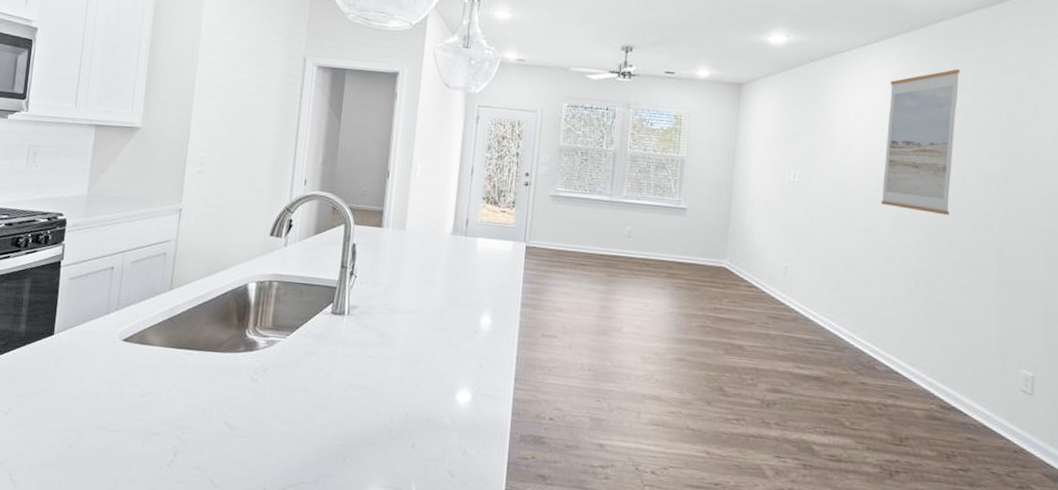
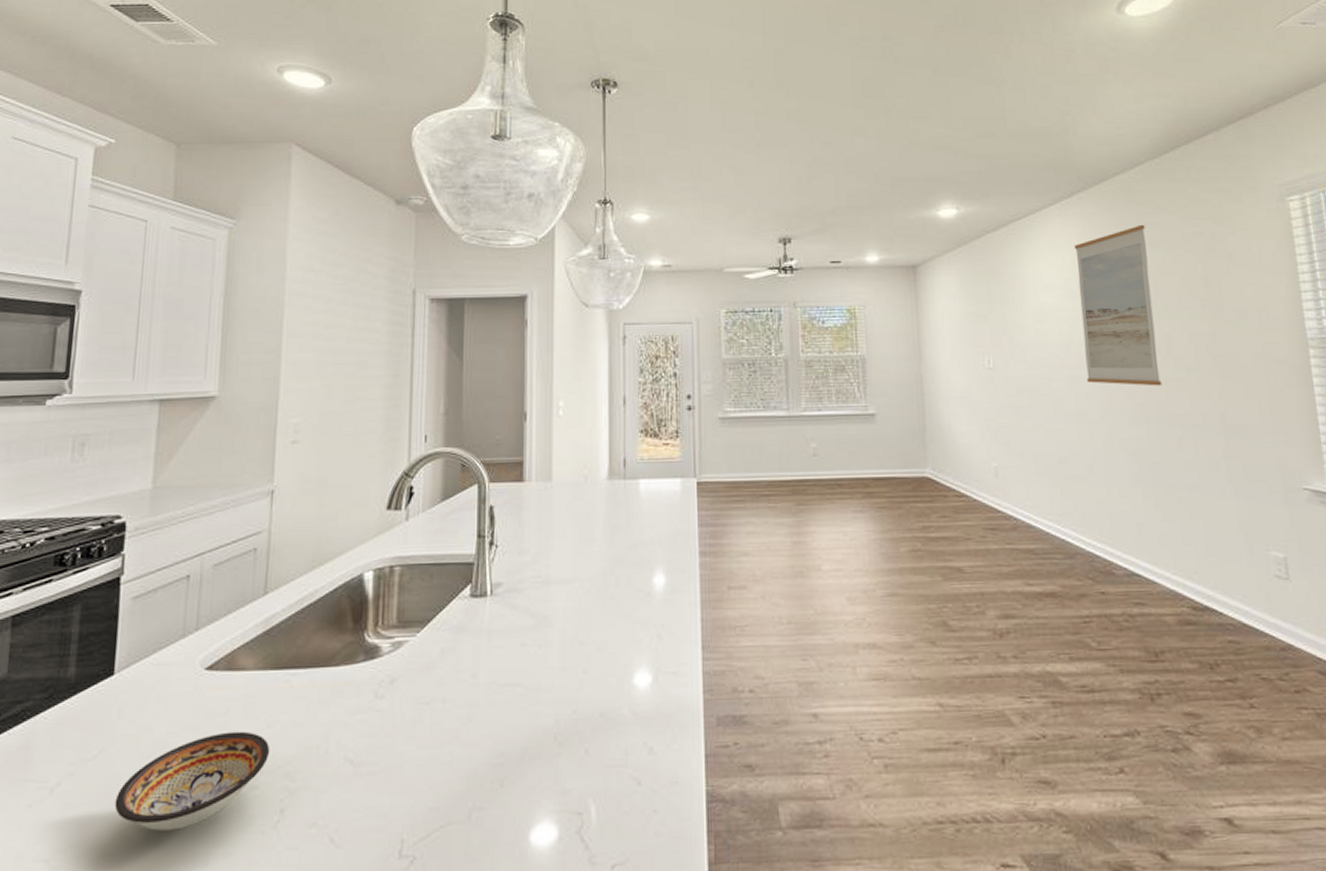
bowl: none [51,389,169,456] -> present [114,731,270,831]

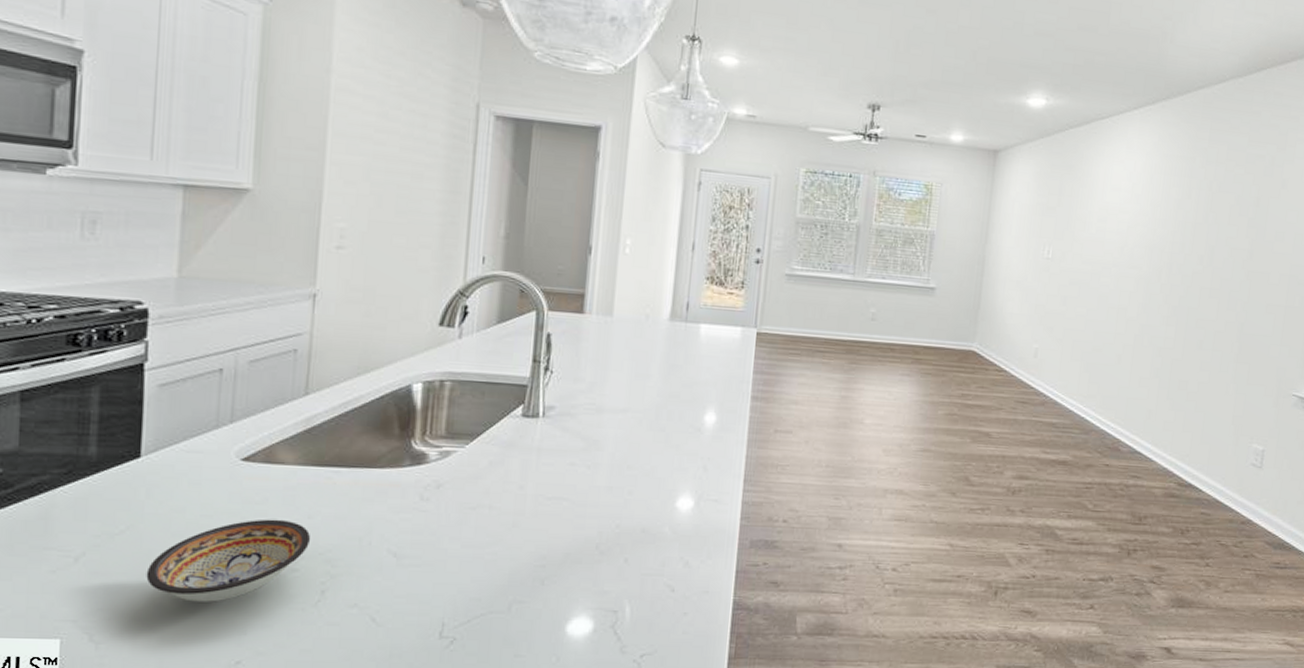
wall art: present [1074,224,1162,386] -> none [1132,140,1216,293]

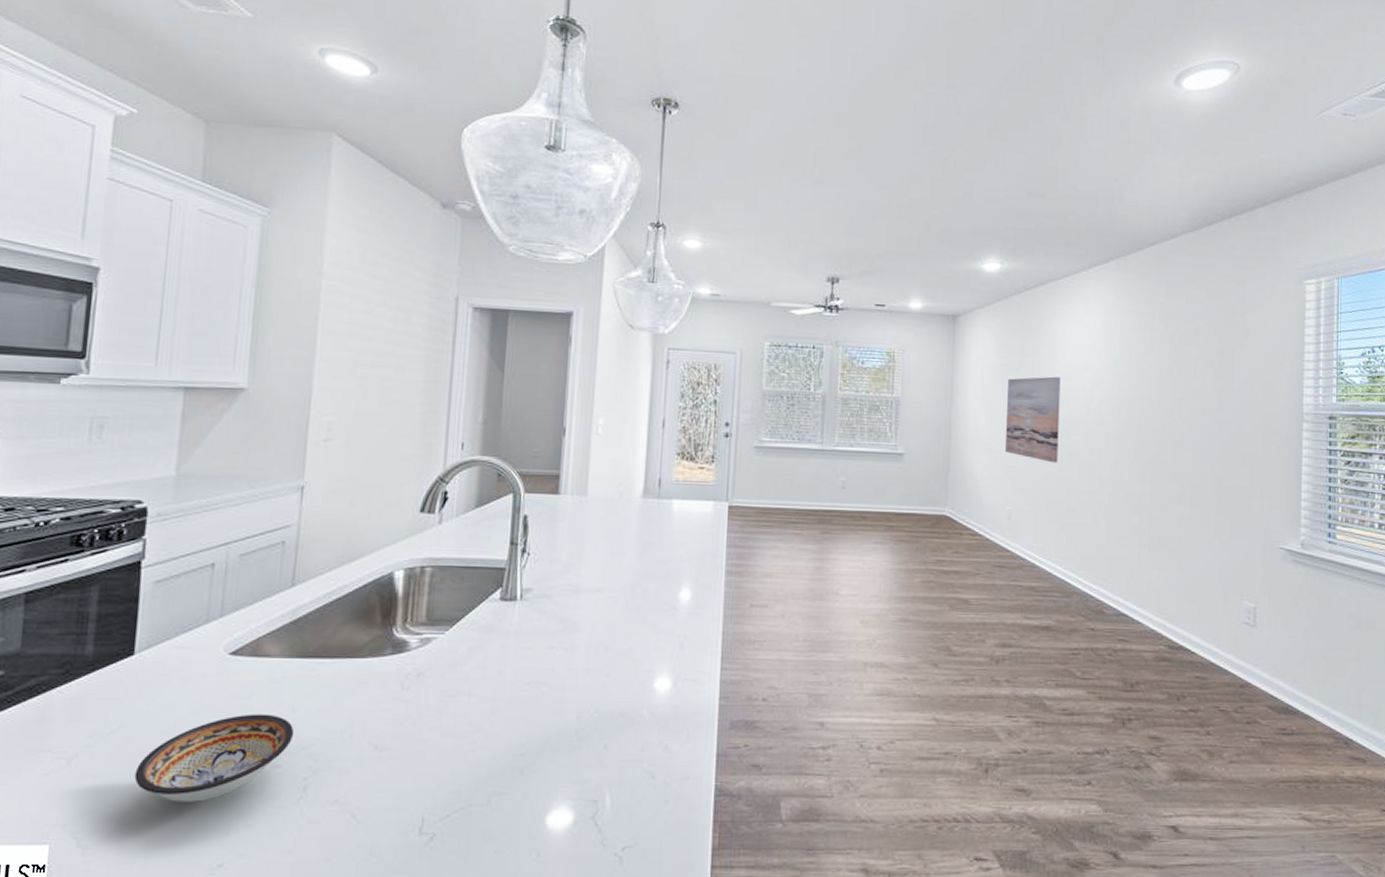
wall art: none [1037,217,1097,304] -> present [1005,376,1061,463]

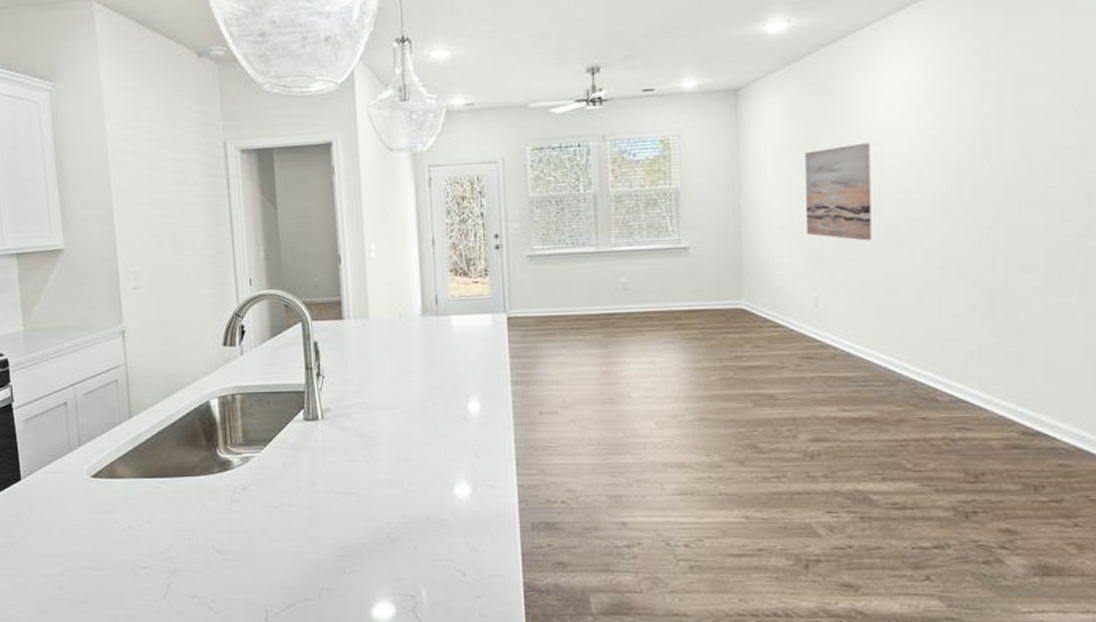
bowl: present [134,714,295,802] -> none [39,525,153,596]

